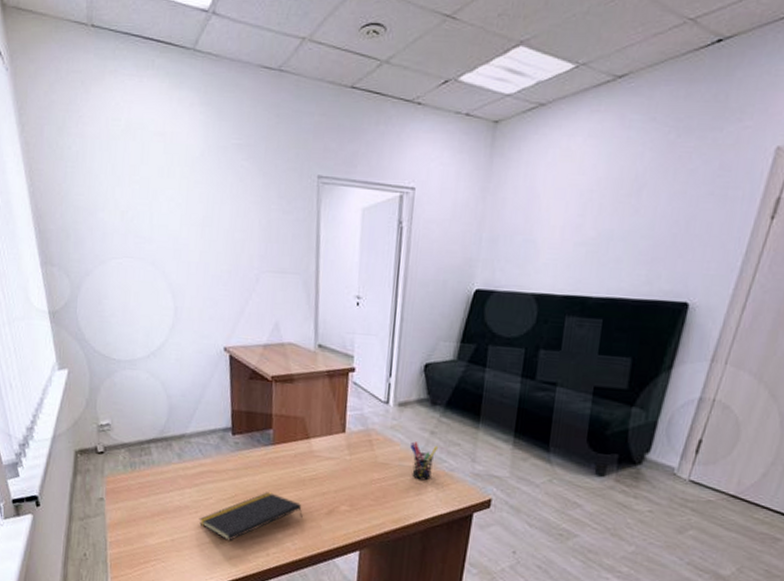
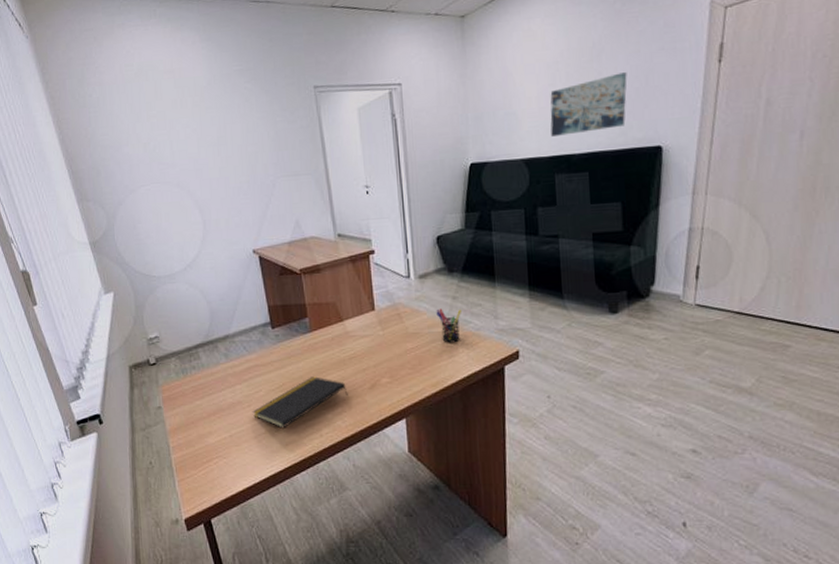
wall art: none [570,214,667,275] -> present [550,72,627,136]

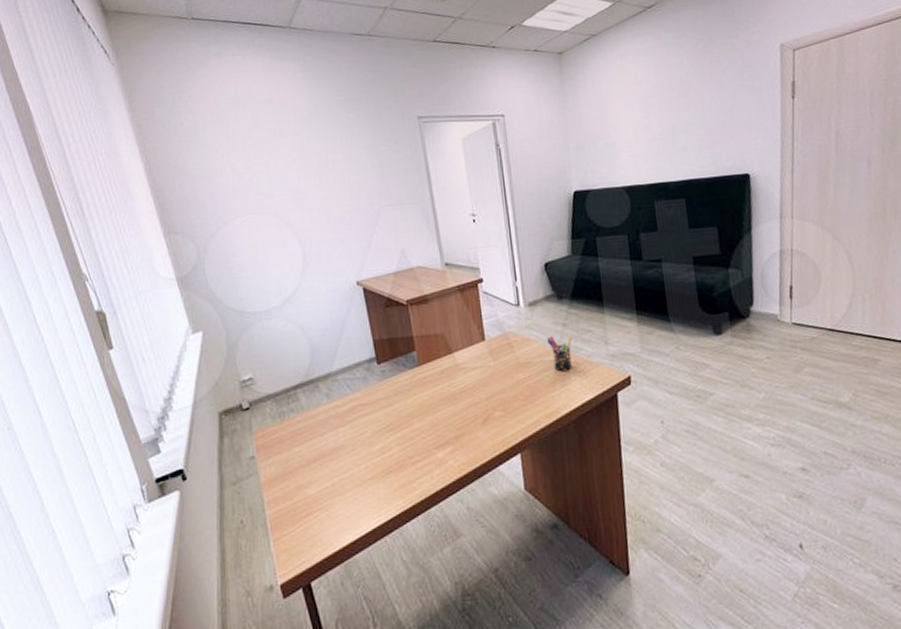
notepad: present [252,376,348,429] -> none [357,413,460,473]
wall art: present [550,72,627,136] -> none [645,106,715,165]

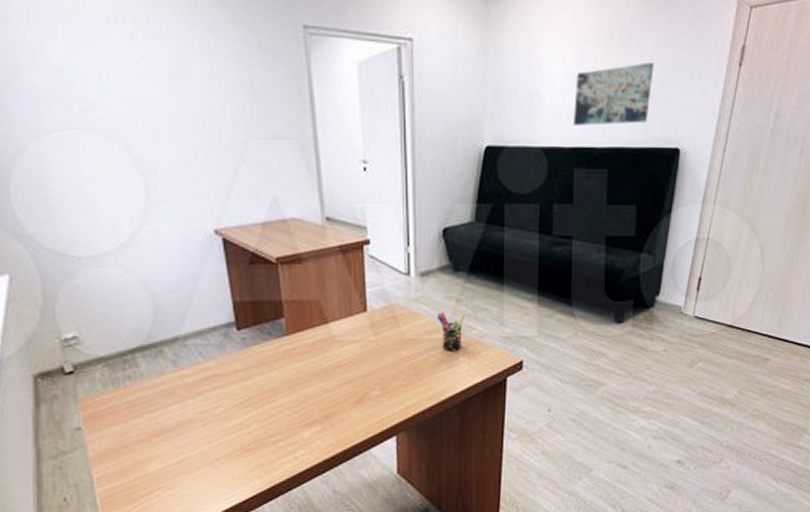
wall art: none [645,106,715,165] -> present [574,62,654,126]

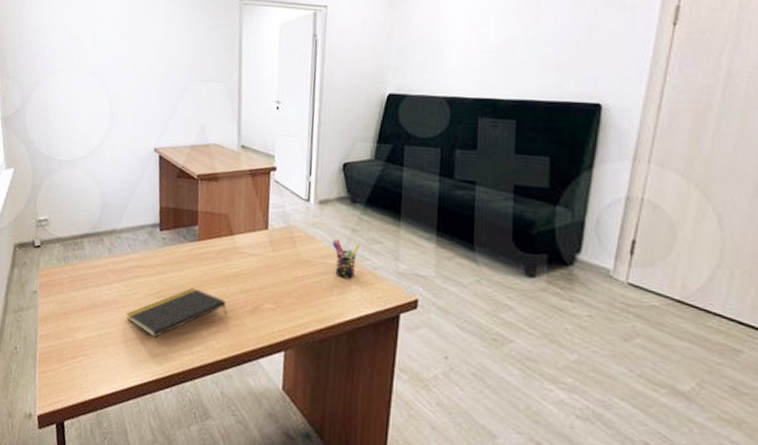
notepad: none [208,389,330,451] -> present [125,288,227,338]
wall art: present [574,62,654,126] -> none [479,23,568,79]

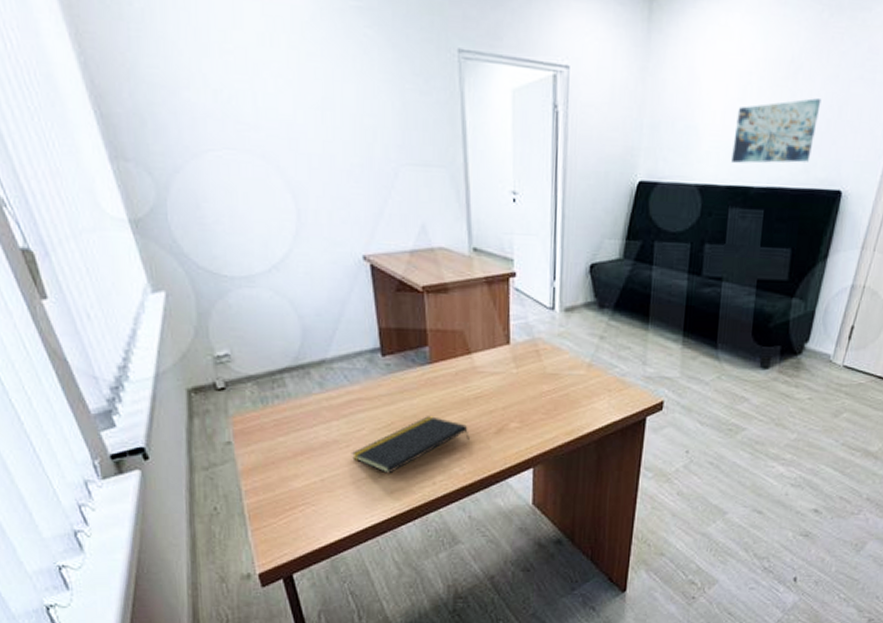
pen holder: present [332,239,361,279] -> none [580,348,609,388]
wall art: none [479,23,568,79] -> present [731,98,822,164]

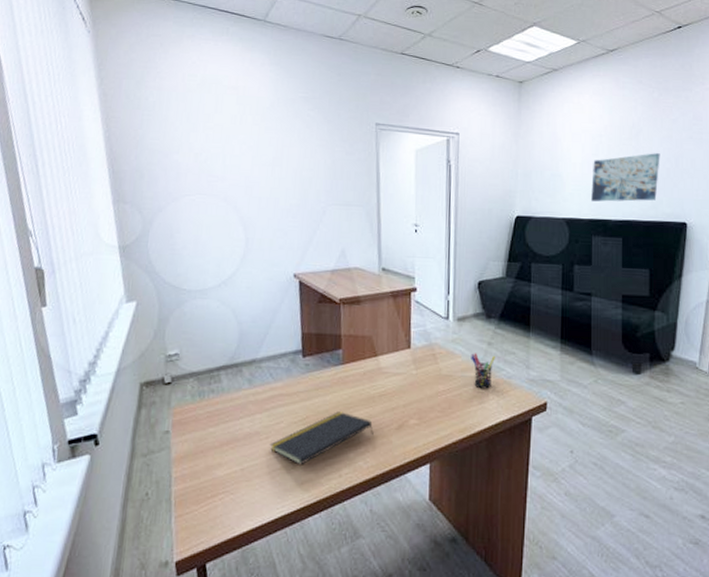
pen holder: none [580,348,609,388] -> present [471,353,496,389]

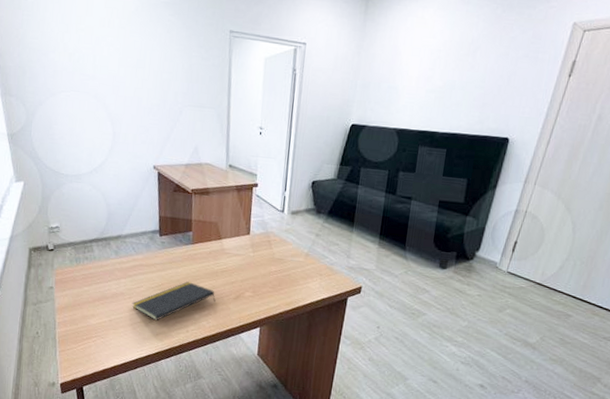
pen holder: present [471,353,496,389] -> none [300,242,322,273]
wall art: present [591,153,660,202] -> none [422,70,494,116]

